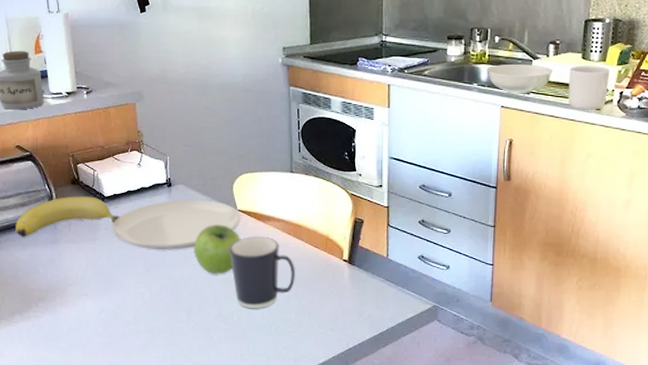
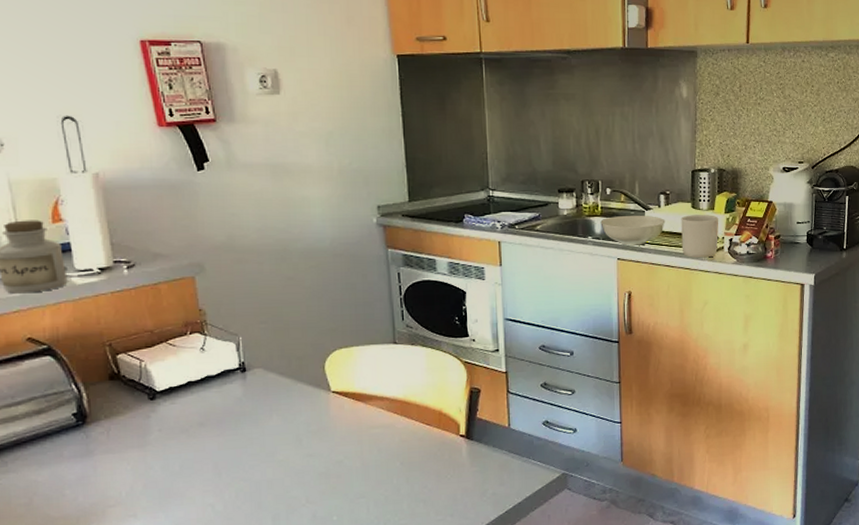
banana: present [15,196,121,237] -> none [28,393,179,453]
plate: present [112,198,241,251] -> none [168,383,336,449]
fruit: present [194,224,240,274] -> none [278,410,337,470]
mug: present [229,236,295,309] -> none [323,419,405,504]

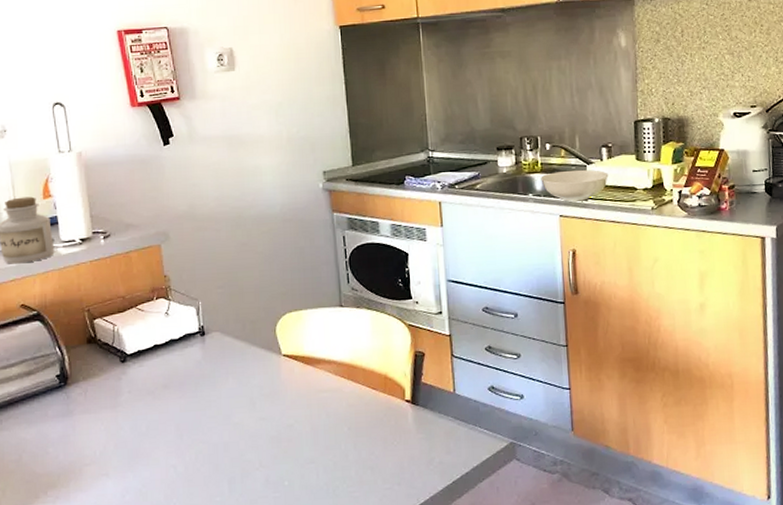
mug: present [681,215,719,258] -> none [625,166,667,213]

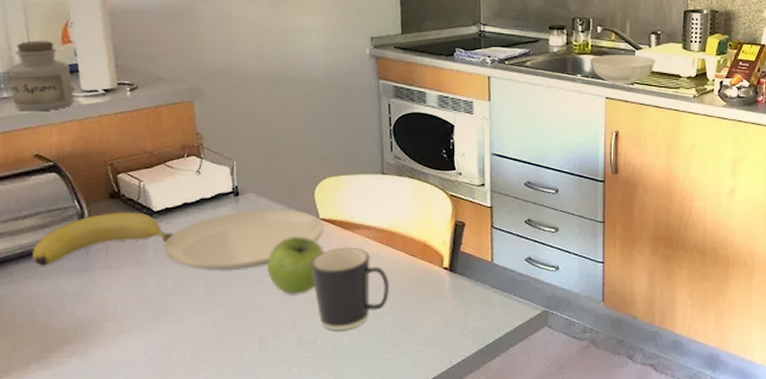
banana: none [20,356,146,412] -> present [33,212,174,266]
plate: none [136,346,286,411] -> present [163,208,324,271]
fruit: none [234,373,287,433] -> present [267,236,324,294]
mug: none [275,382,353,470] -> present [310,247,389,331]

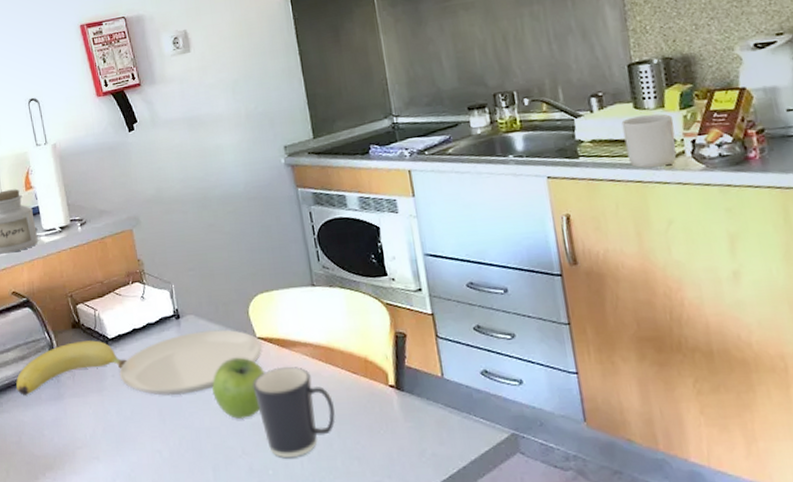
bowl: present [590,54,656,85] -> none [521,123,602,162]
mug: none [671,56,710,100] -> present [621,114,677,169]

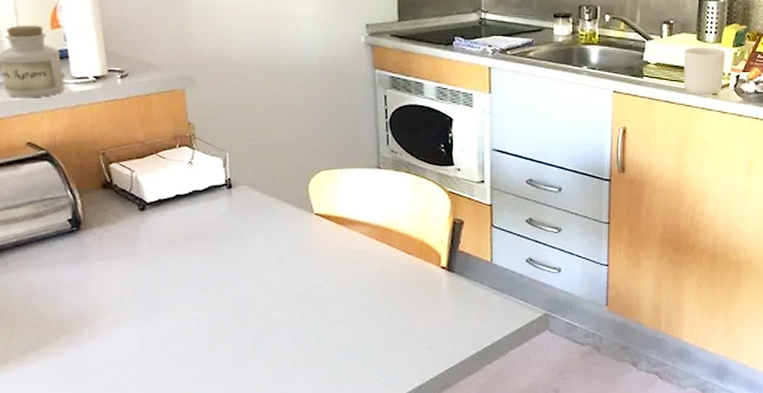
banana: present [16,340,128,396] -> none [27,203,167,256]
plate: present [119,329,262,396] -> none [156,202,318,265]
fruit: present [212,357,265,419] -> none [261,231,319,290]
mug: present [252,366,336,458] -> none [305,243,385,329]

